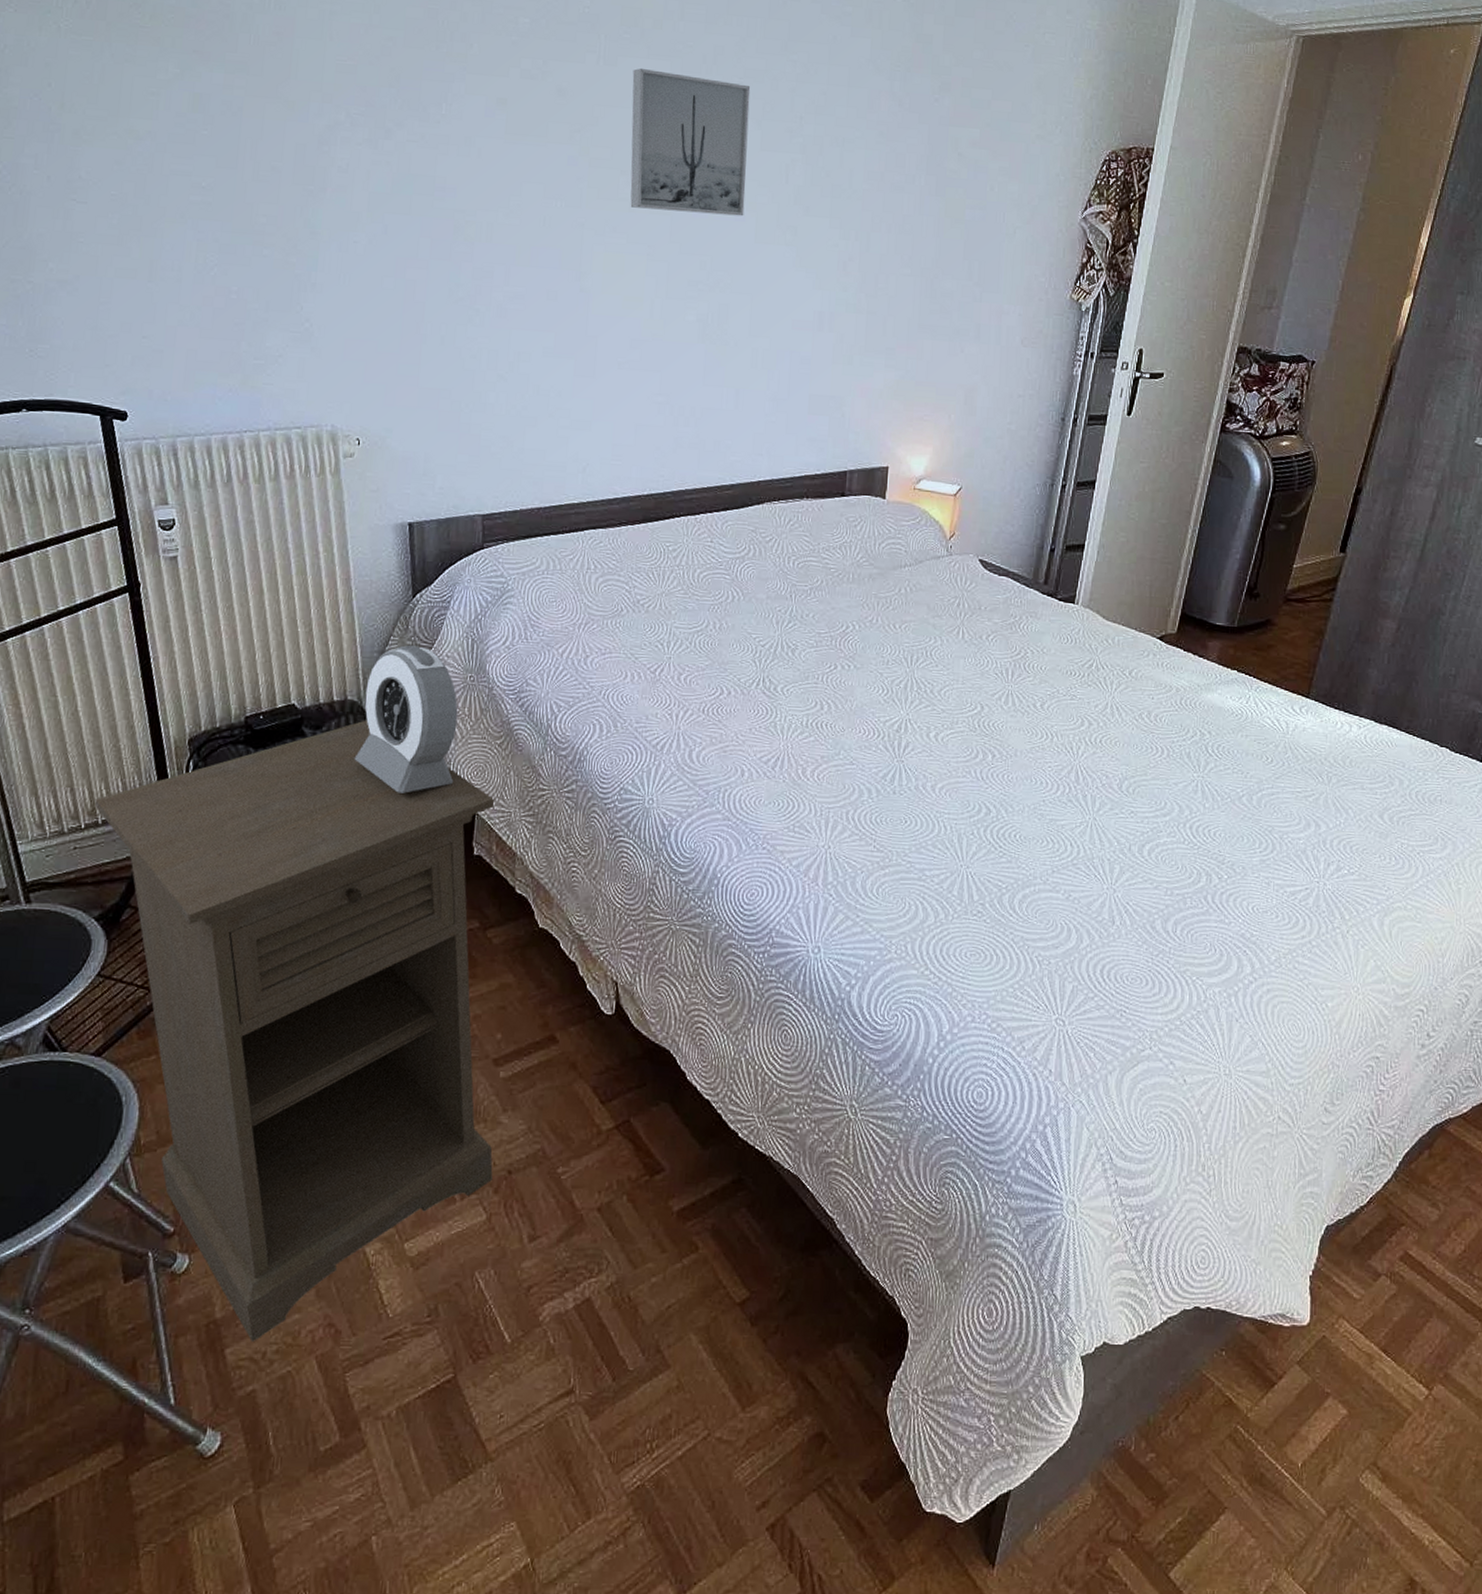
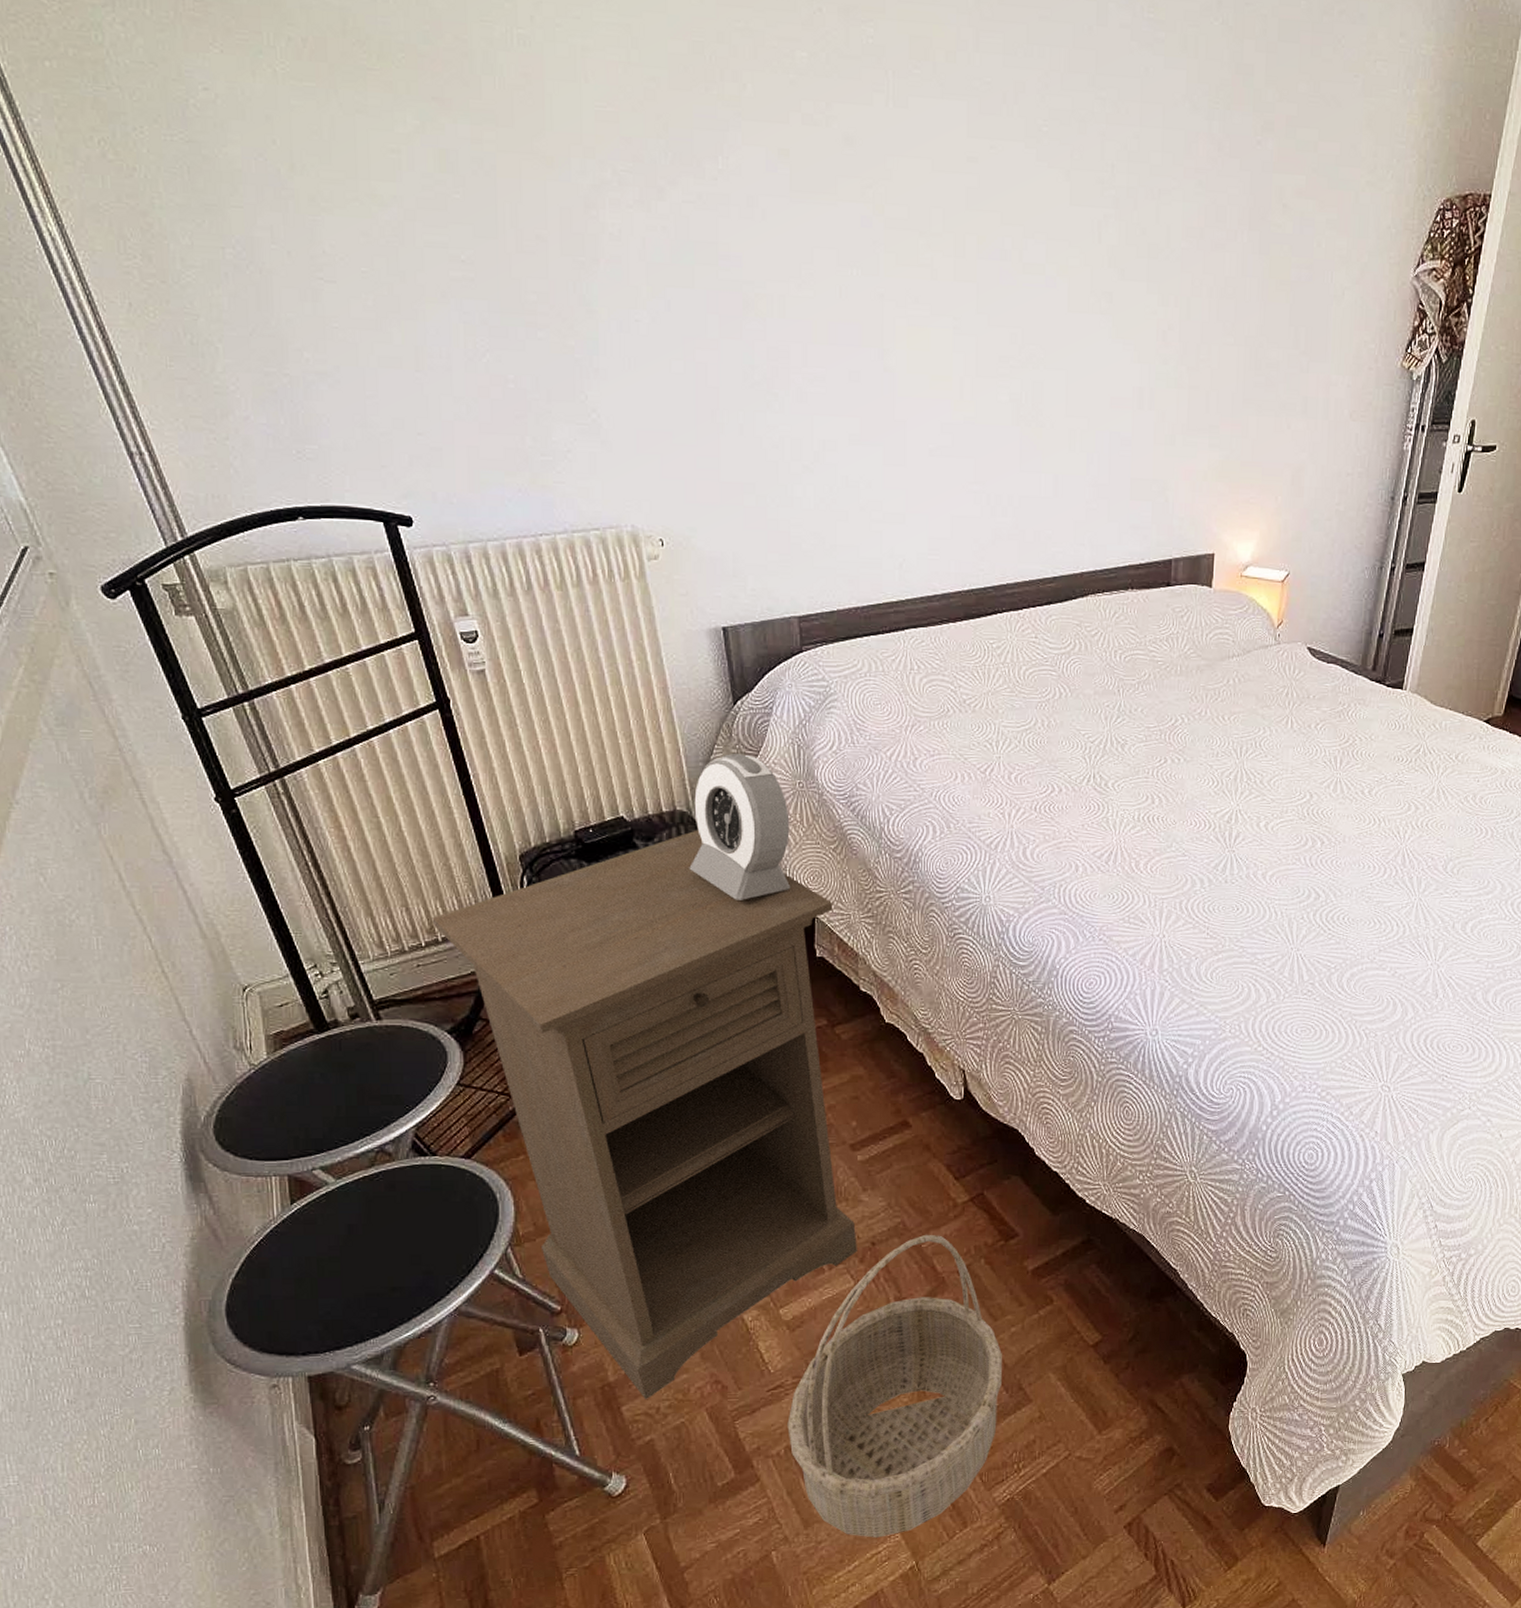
basket: none [401,1164,640,1526] -> present [787,1234,1002,1538]
wall art: present [630,68,751,216] -> none [926,111,1057,282]

